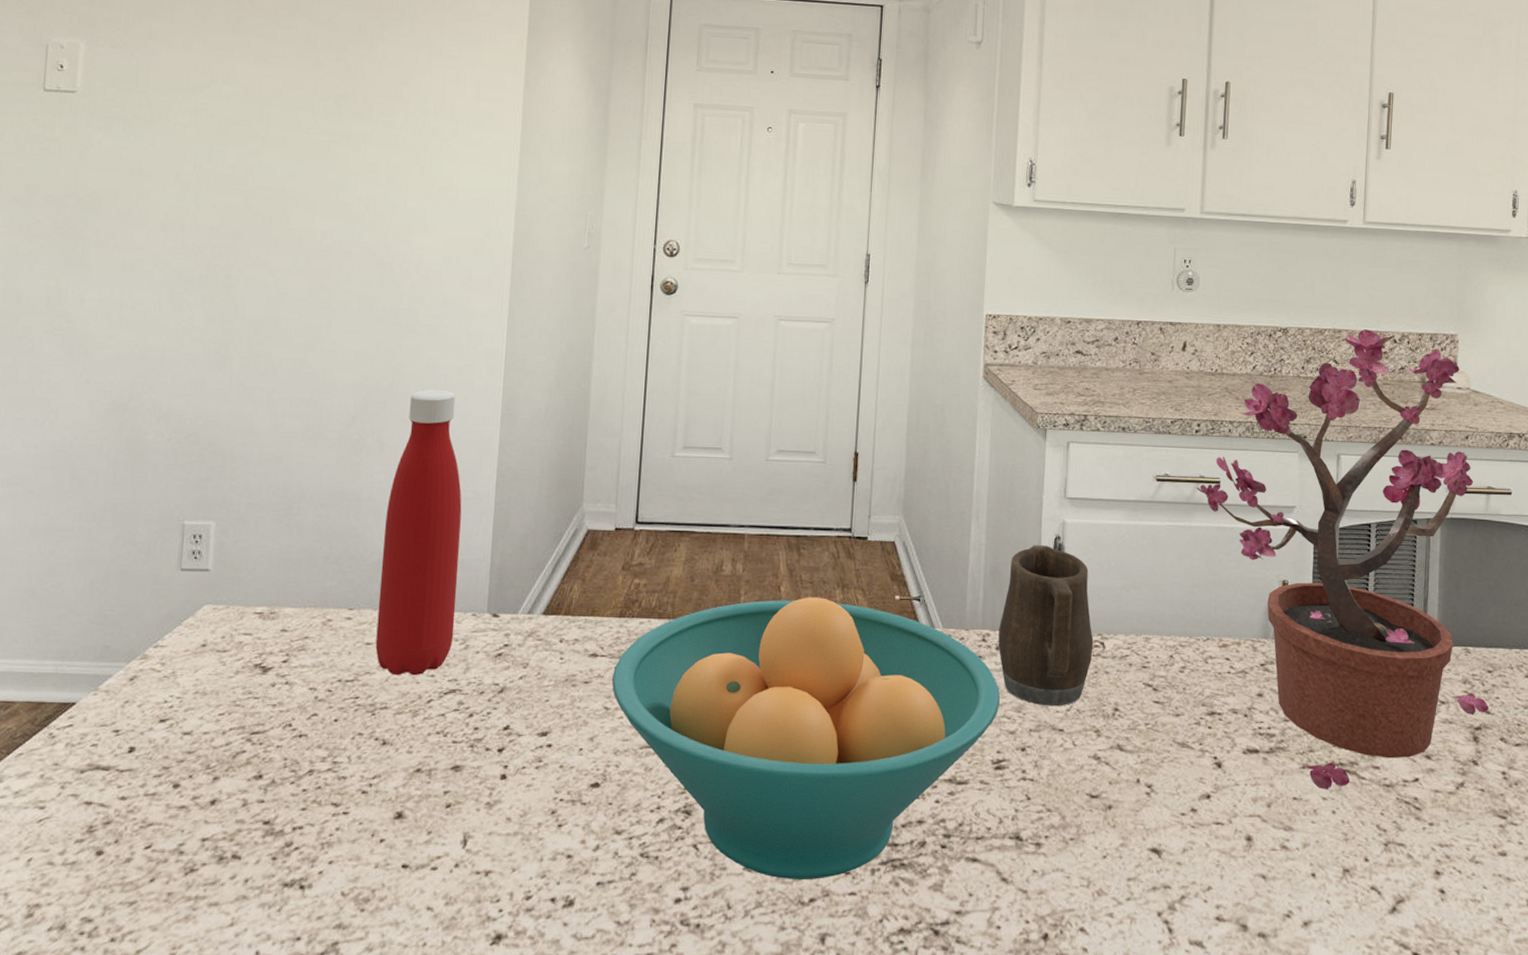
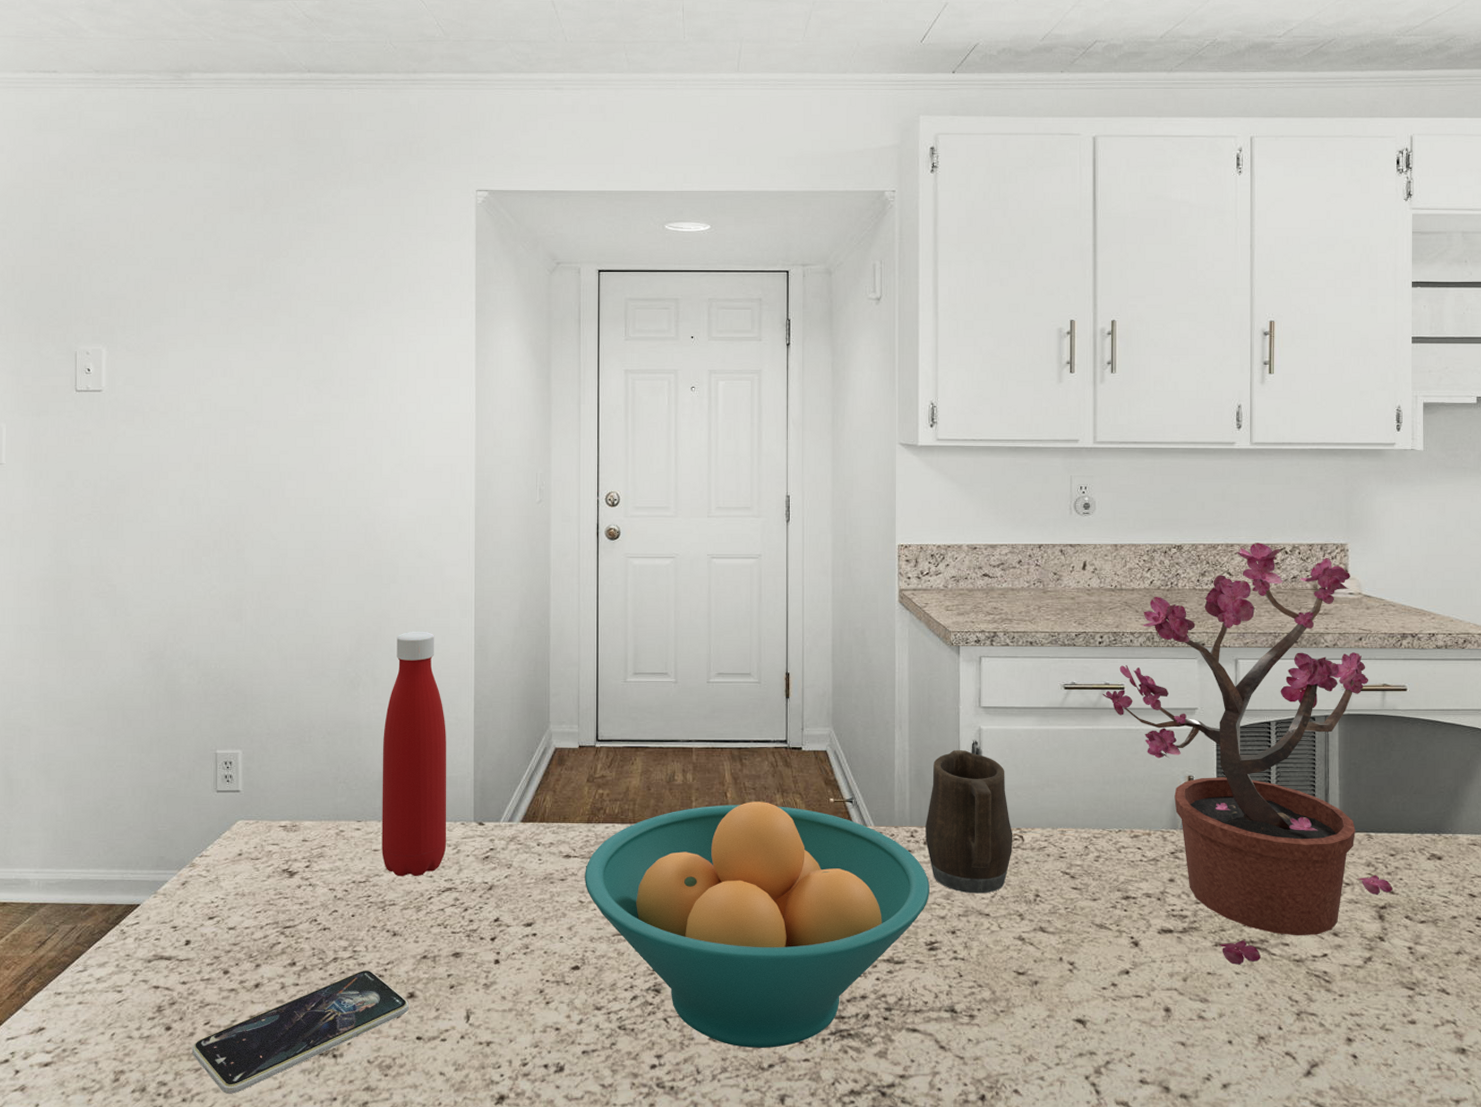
smartphone: none [126,784,396,933] -> present [192,970,409,1094]

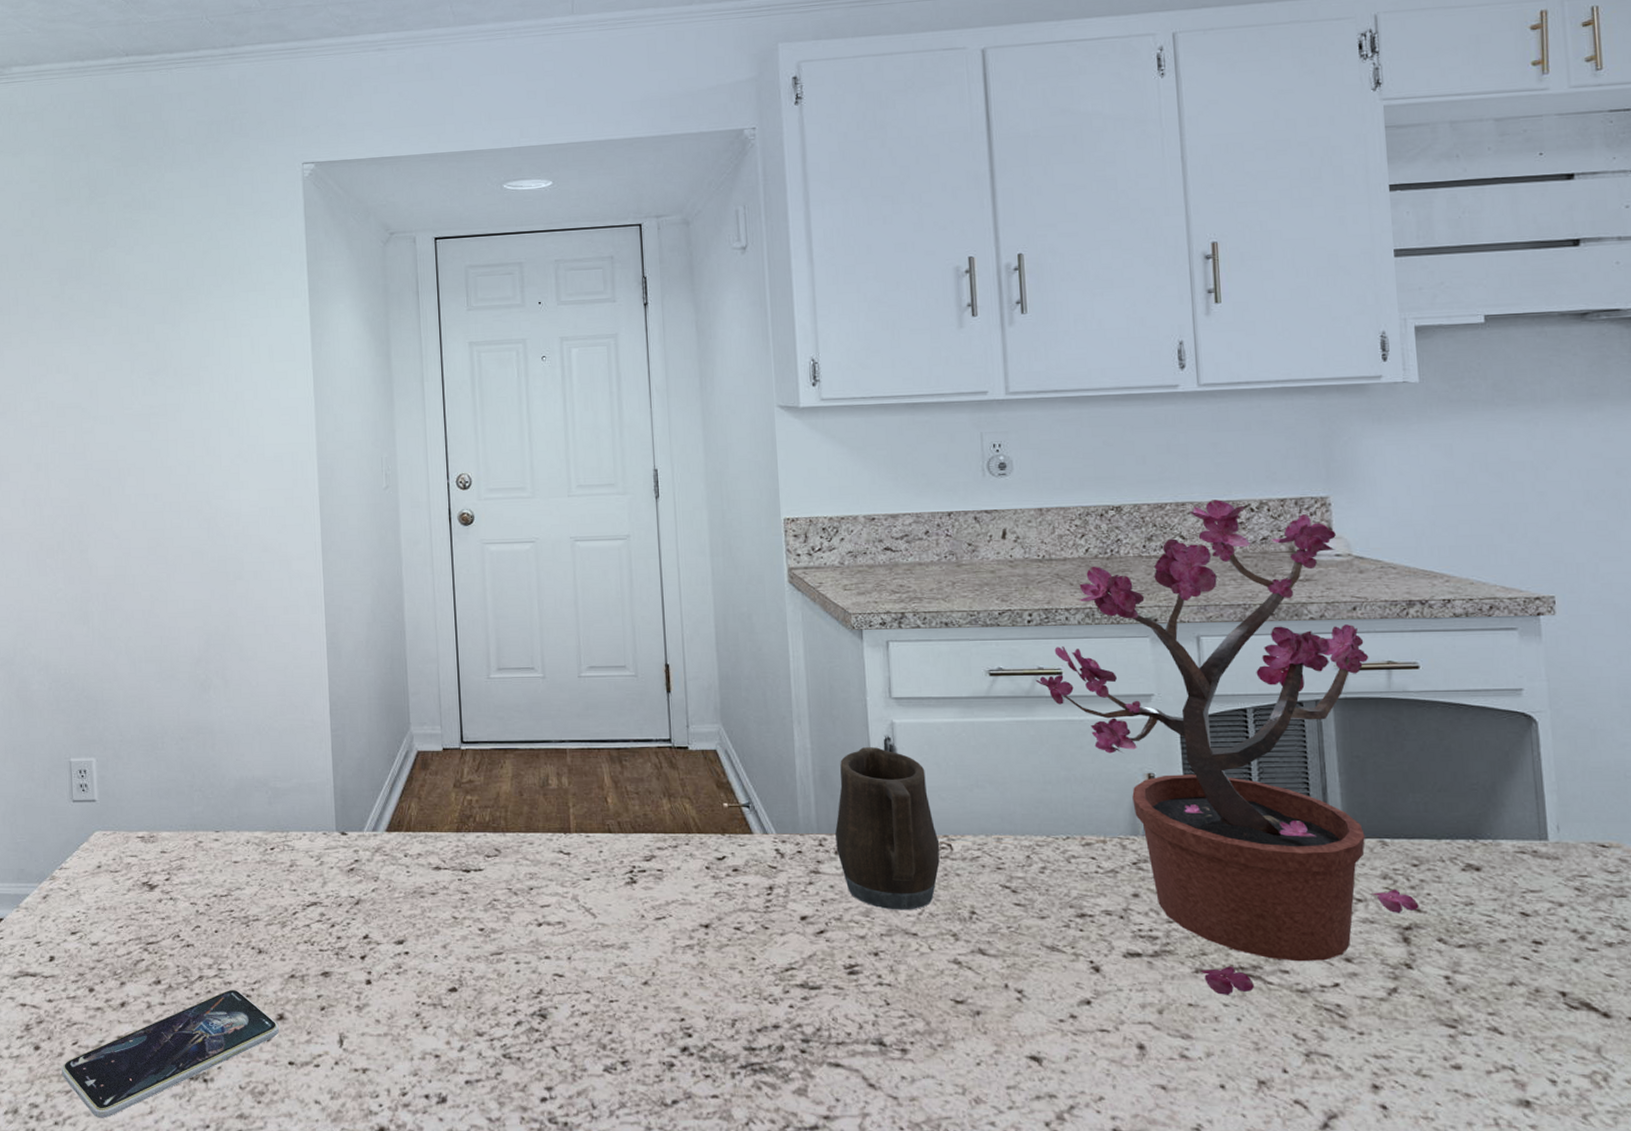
bottle: present [382,631,447,877] -> none [237,629,309,890]
fruit bowl: present [585,802,930,1048] -> none [457,807,845,1082]

